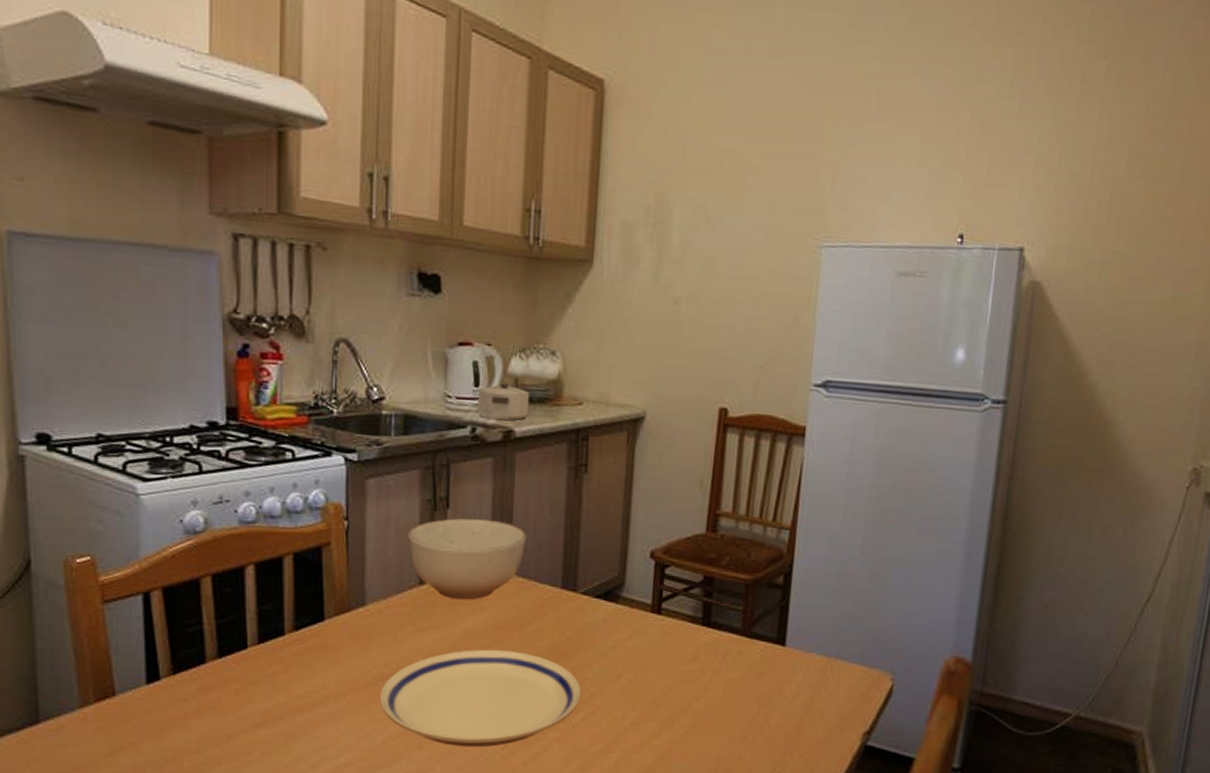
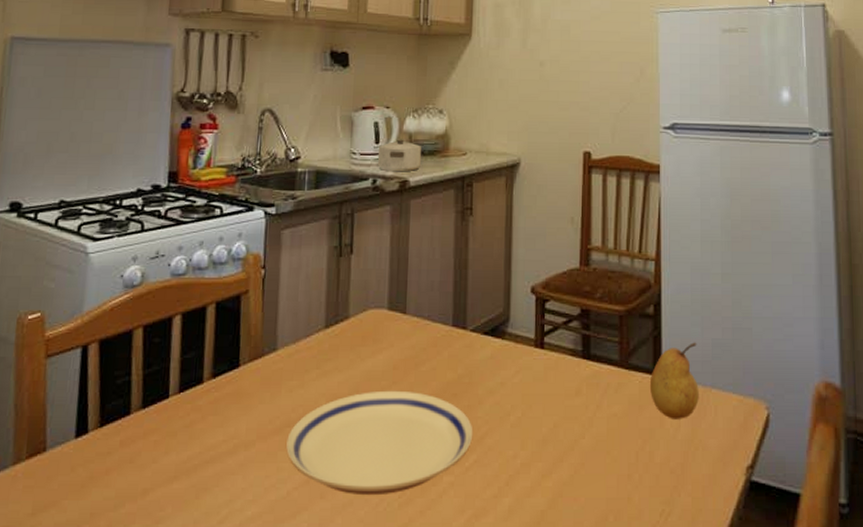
bowl: present [407,517,527,600] -> none [316,262,421,341]
fruit: none [771,614,827,687] -> present [649,342,699,419]

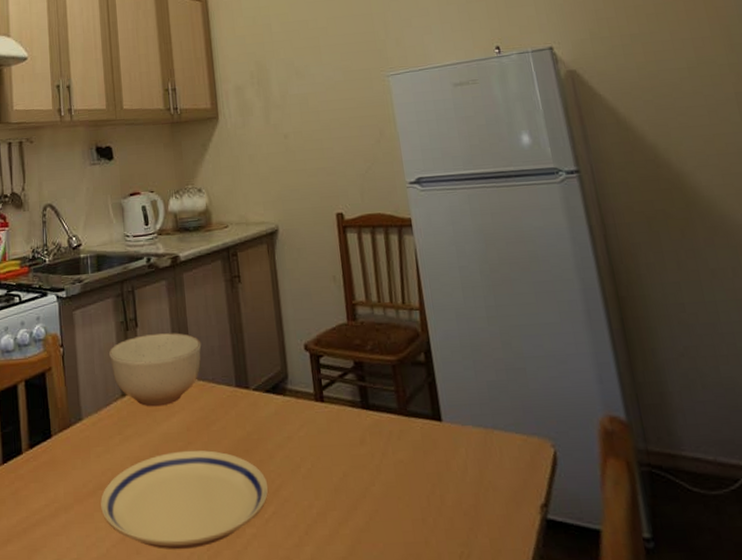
bowl: none [316,262,421,341] -> present [108,332,202,407]
cooking pot: present [377,139,422,172] -> none [148,219,189,250]
fruit: present [649,342,699,419] -> none [430,386,483,463]

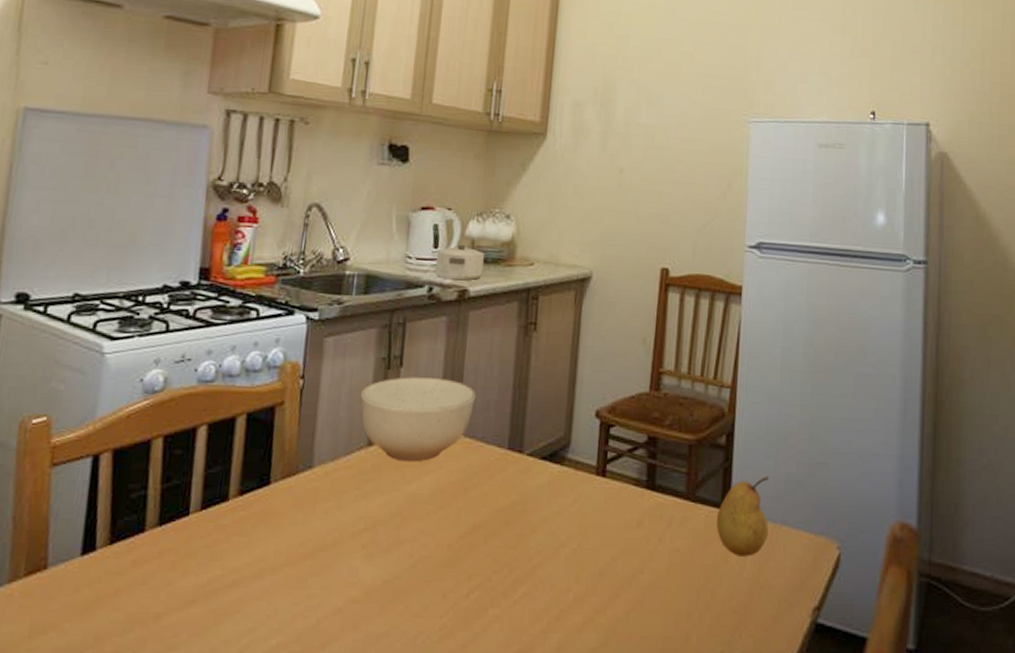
plate: present [100,450,269,550] -> none [318,515,524,628]
cooking pot: none [148,219,189,250] -> present [434,244,484,281]
fruit: none [430,386,483,463] -> present [716,476,770,557]

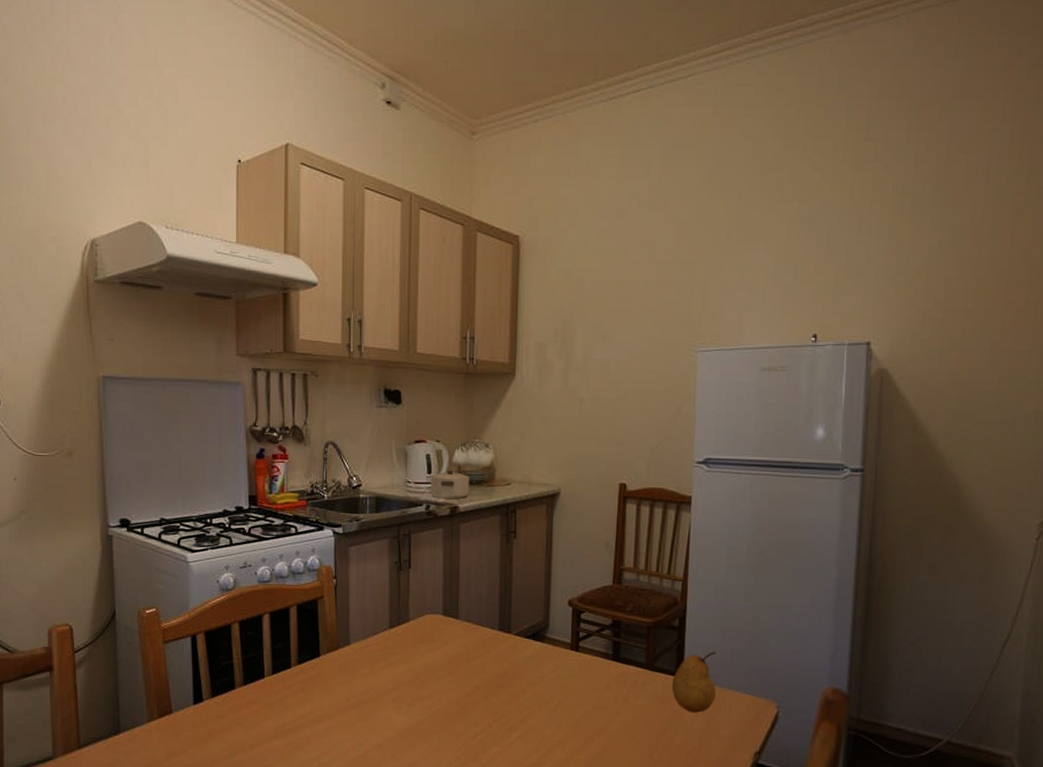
bowl: present [360,376,477,462] -> none [380,575,471,640]

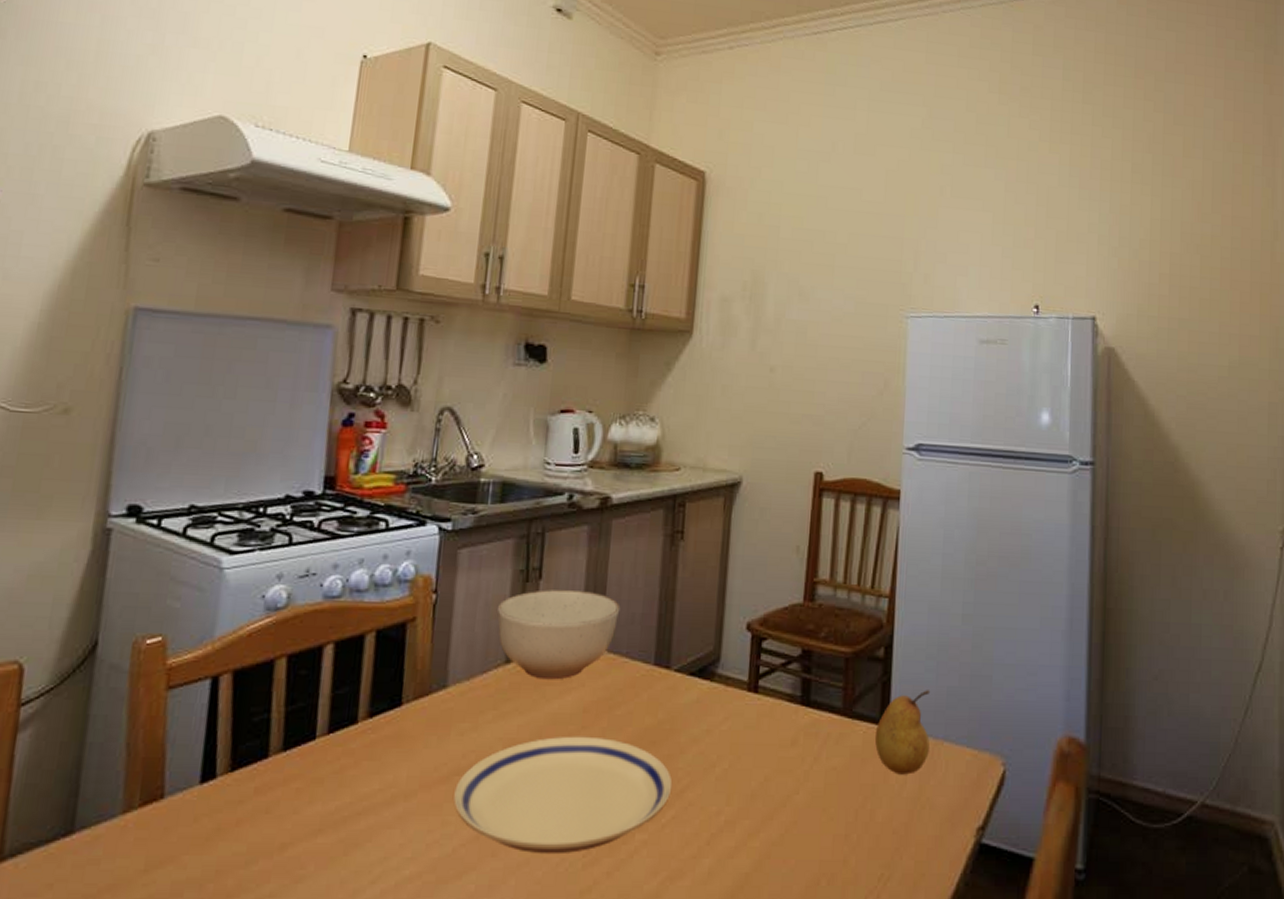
plate: none [362,679,517,759] -> present [453,736,673,855]
bowl: none [380,575,471,640] -> present [497,589,621,680]
cooking pot: present [430,470,470,499] -> none [575,449,628,488]

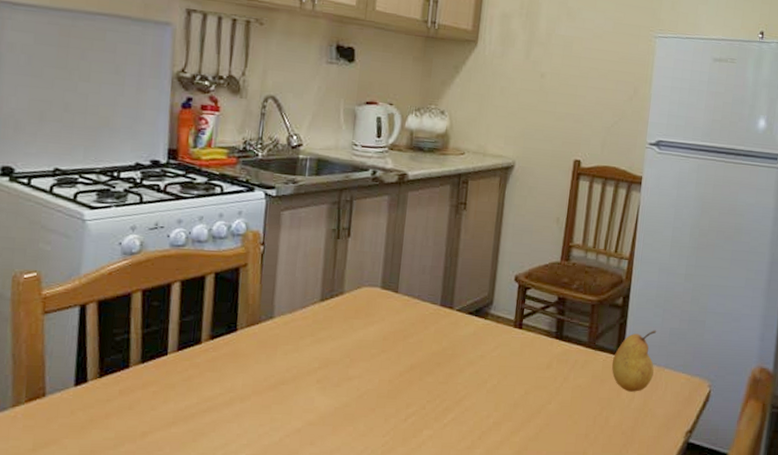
plate: present [453,736,673,855] -> none [280,357,453,444]
bowl: present [497,589,621,680] -> none [313,245,414,315]

